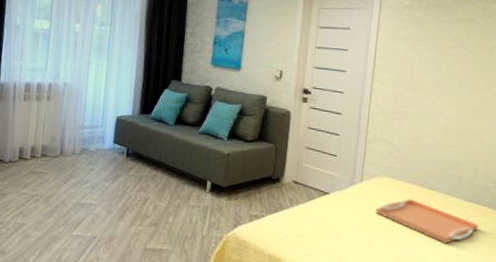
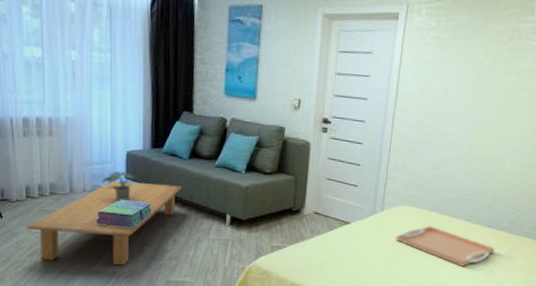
coffee table: none [15,145,167,230] -> present [26,181,183,265]
stack of books: none [81,162,137,192] -> present [95,199,153,228]
potted plant: none [91,135,125,165] -> present [102,170,138,201]

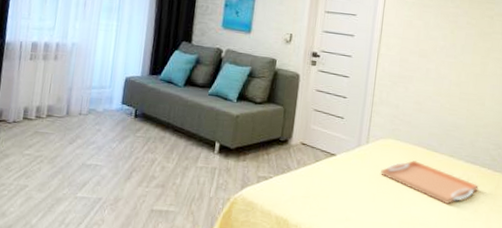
coffee table: present [26,181,183,265] -> none [18,105,176,191]
stack of books: present [95,199,153,228] -> none [87,123,145,153]
potted plant: present [102,170,138,201] -> none [98,95,133,126]

